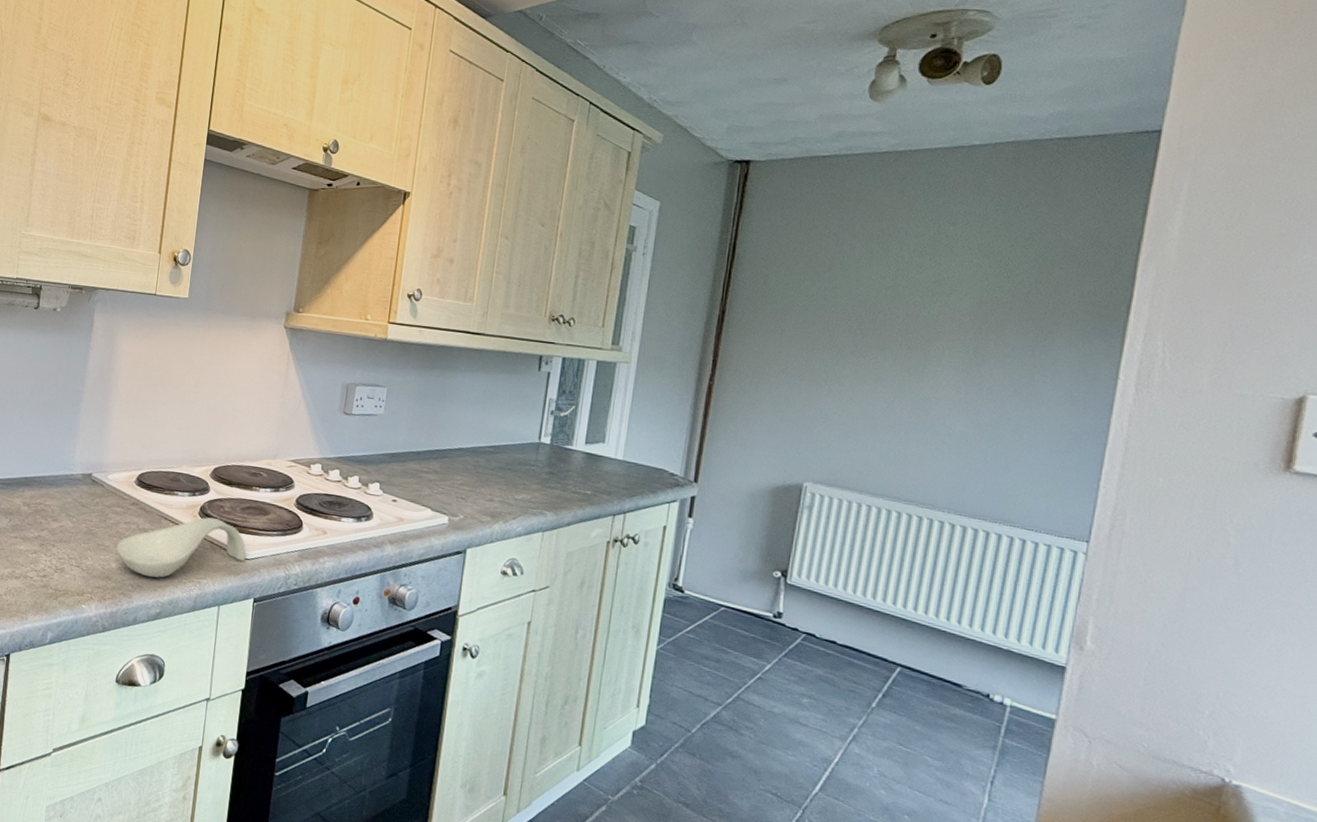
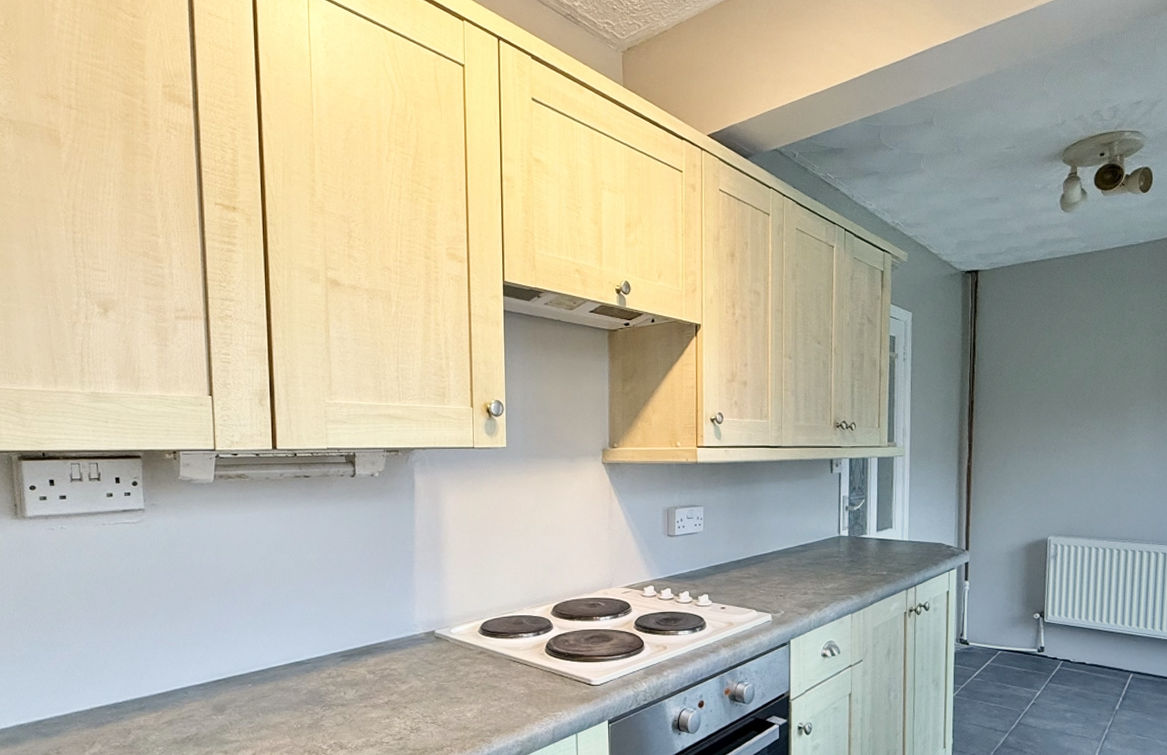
spoon rest: present [116,517,247,578] -> none [469,652,596,720]

